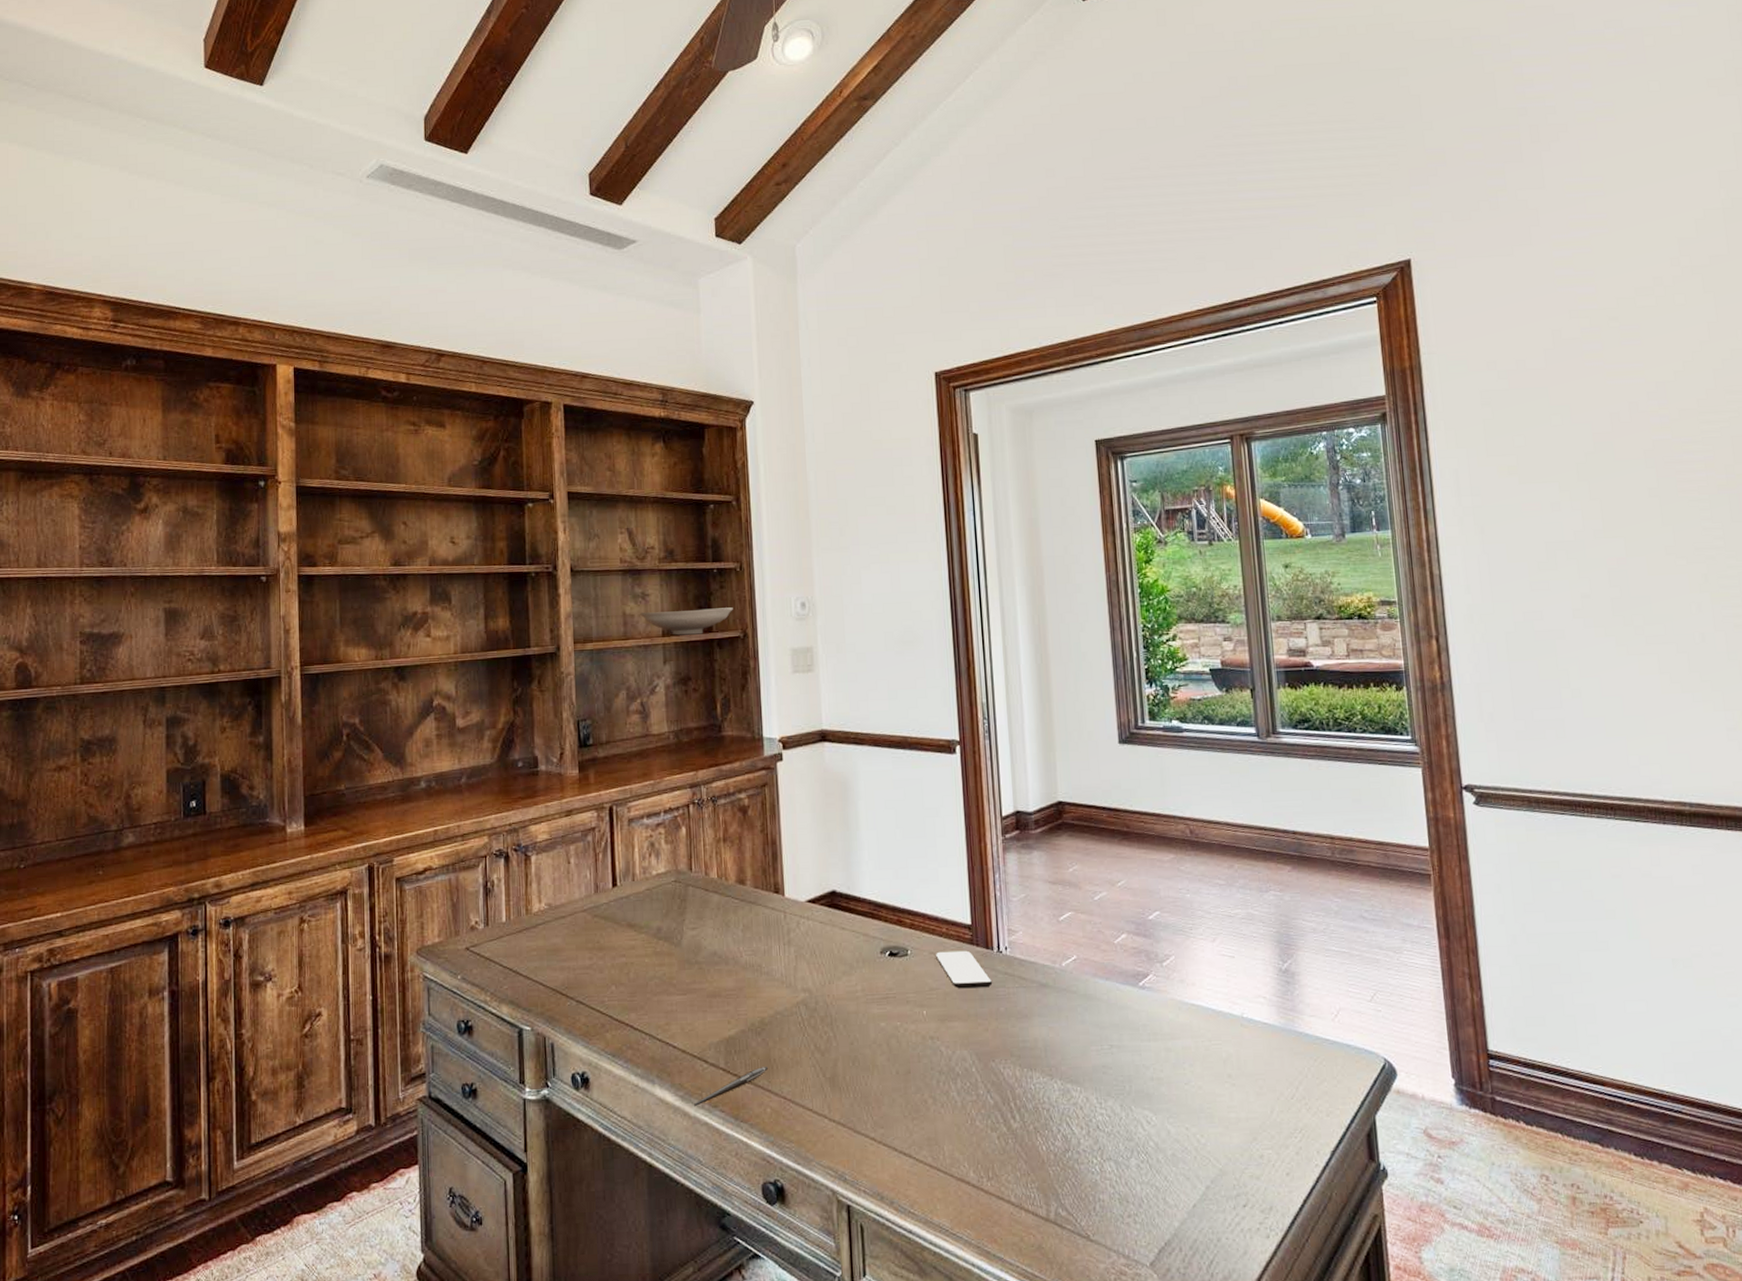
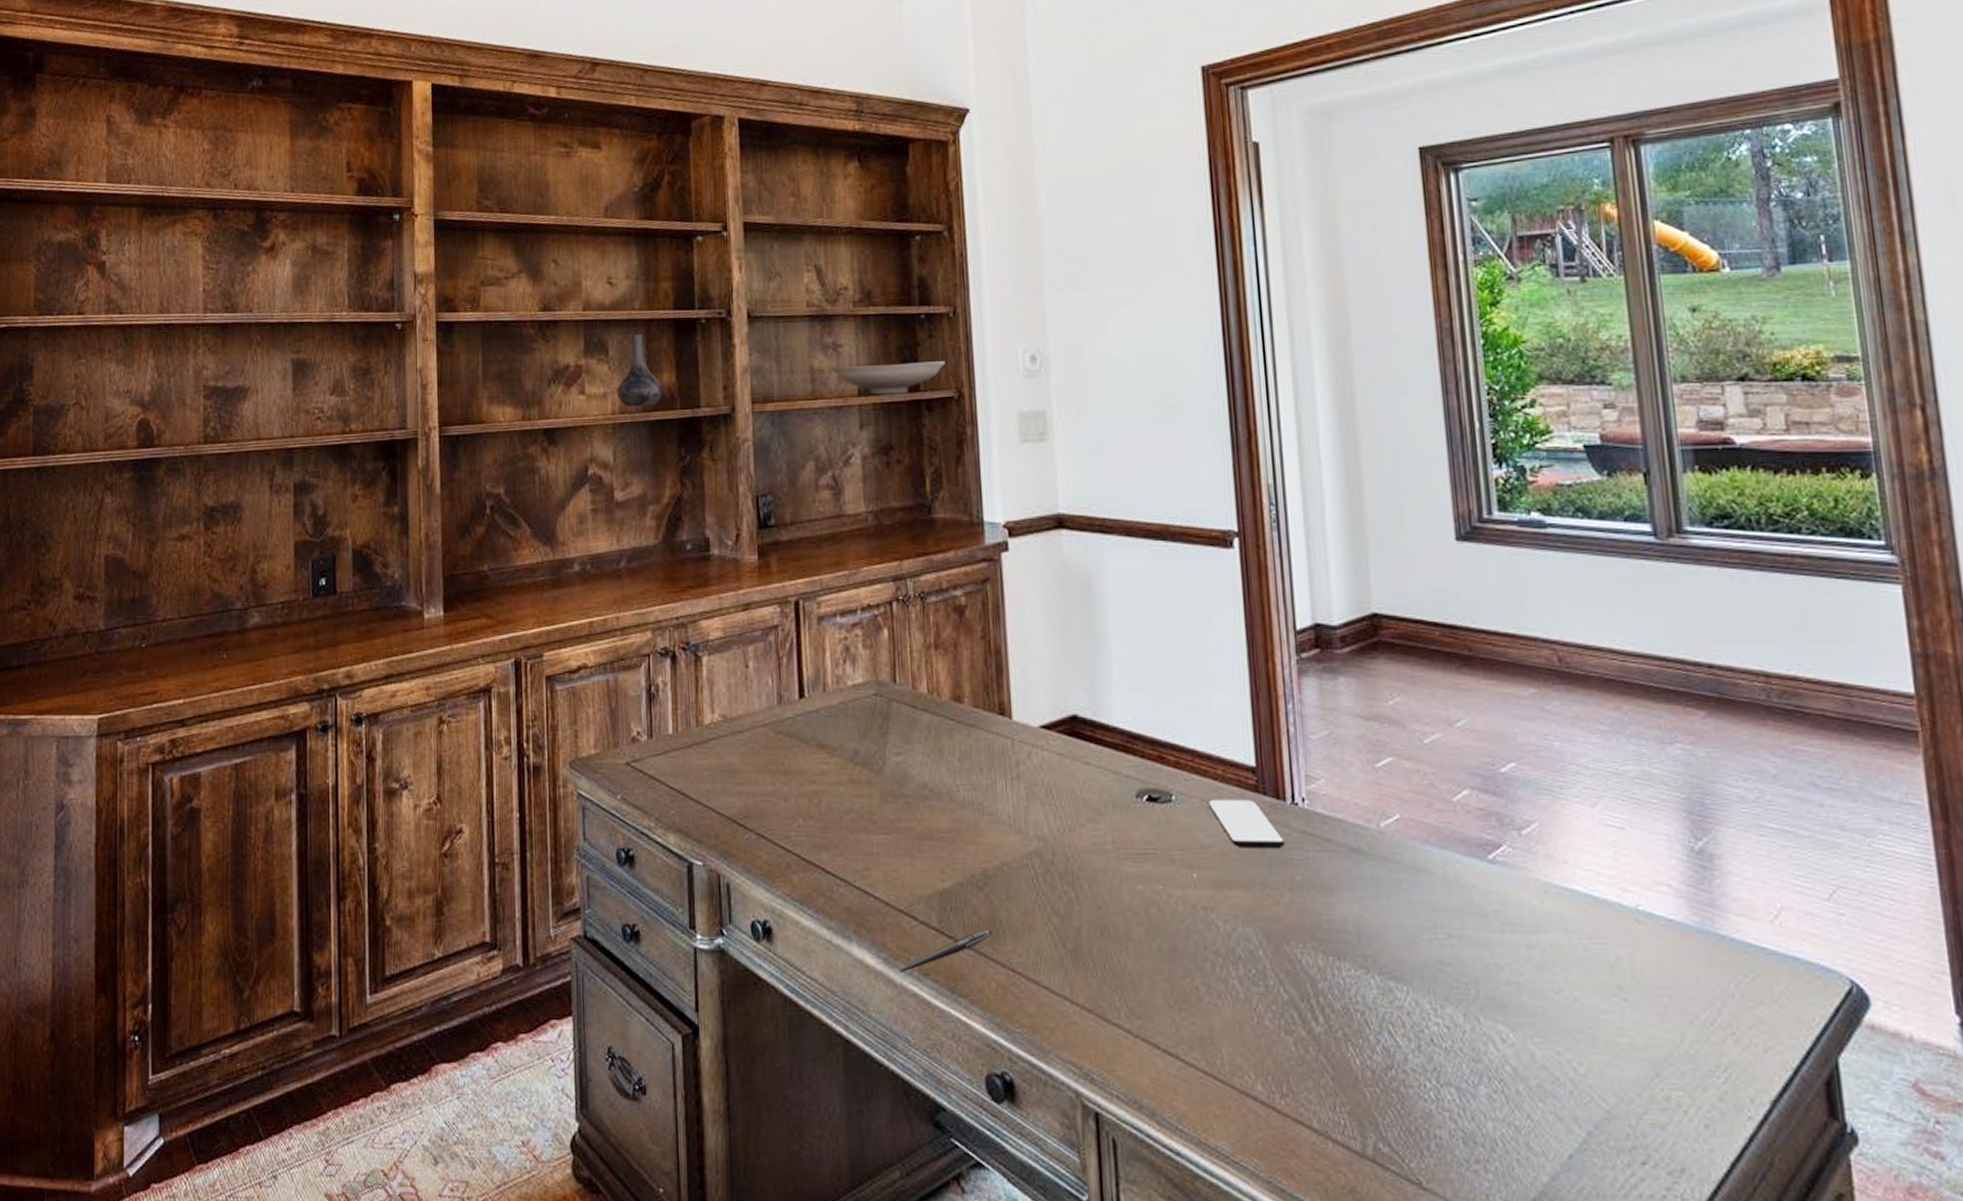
decorative vase: none [457,585,499,648] -> present [616,334,663,407]

